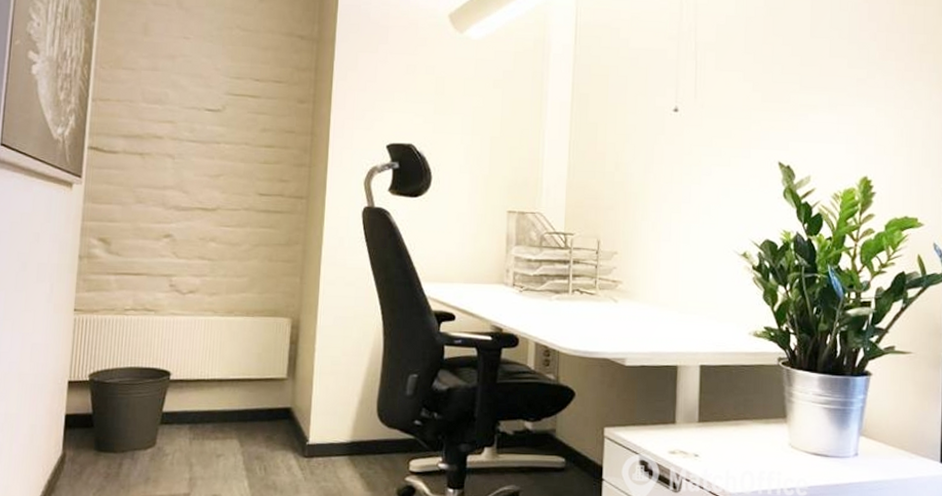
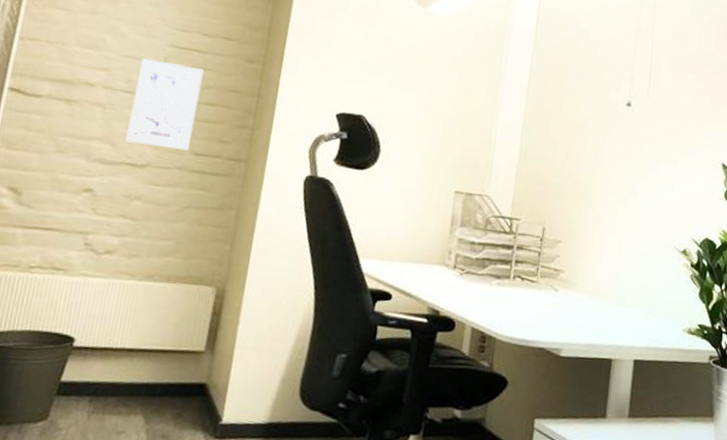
wall art: none [196,108,259,192] -> present [125,58,204,151]

